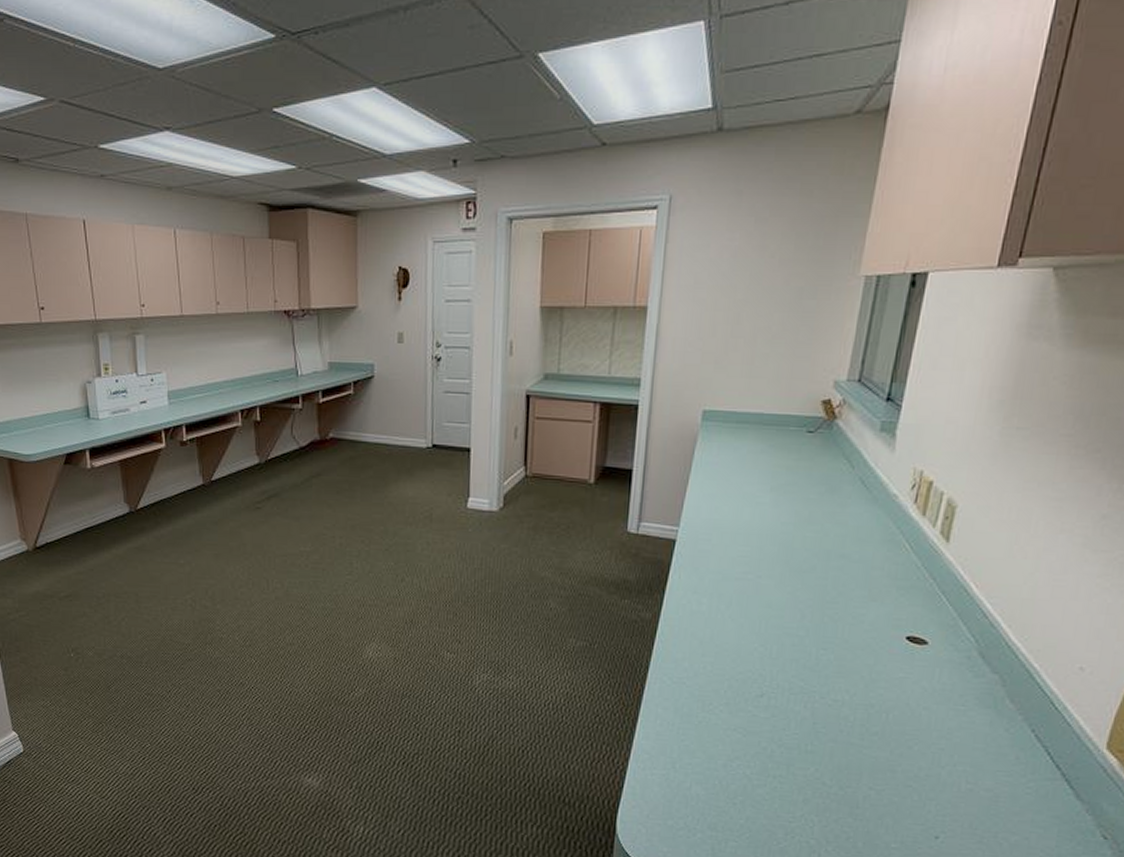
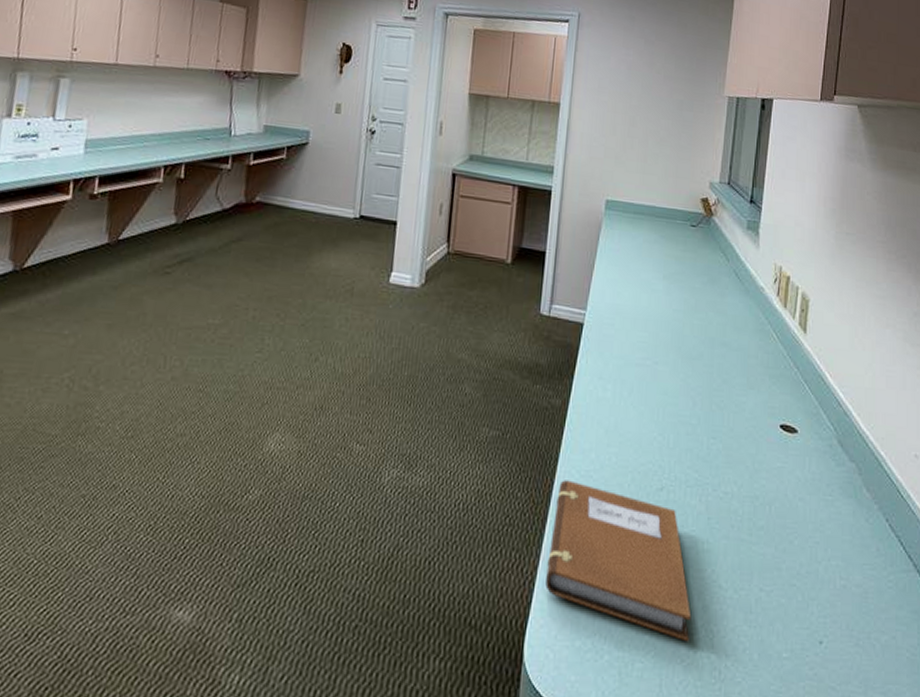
notebook: none [637,685,791,828] -> present [545,480,692,642]

